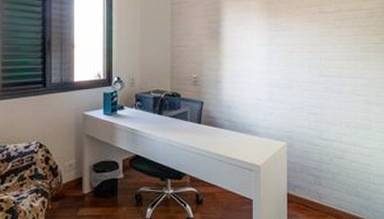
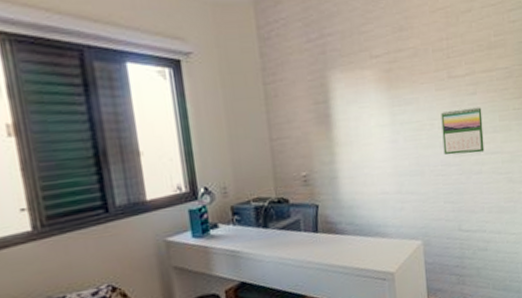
calendar: none [311,38,346,76] -> present [441,107,485,155]

